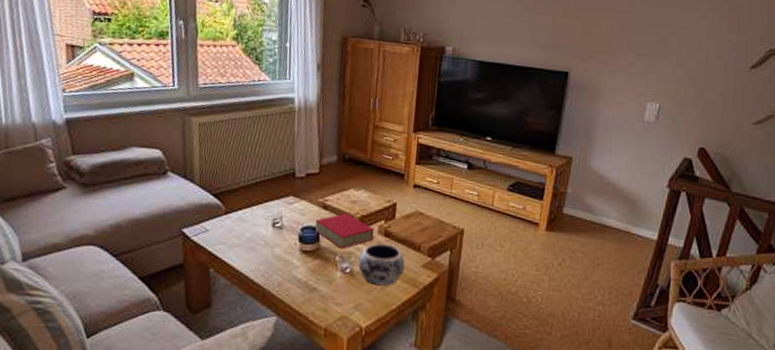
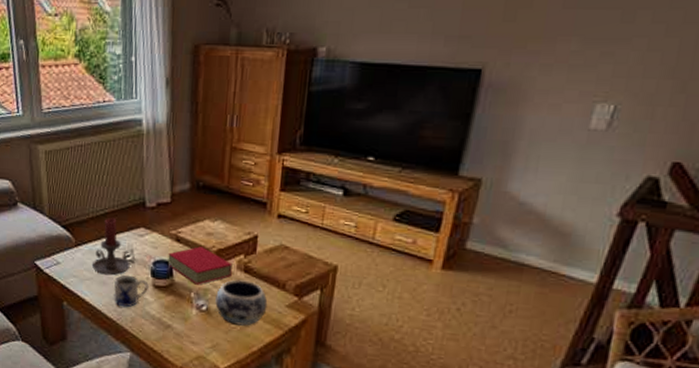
candle holder: none [240,186,279,242] -> present [91,217,130,276]
mug: none [261,240,296,273] -> present [114,274,149,308]

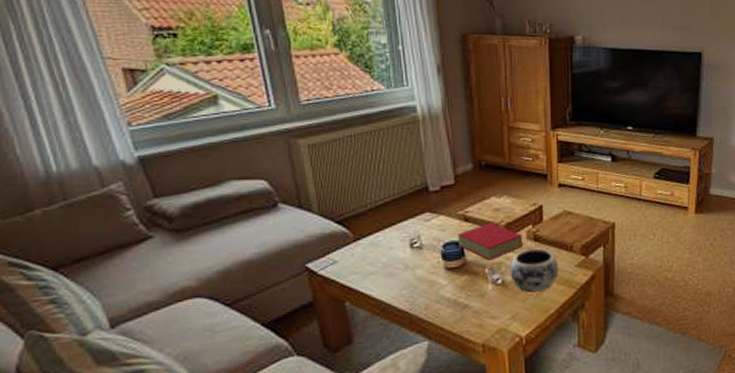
candle holder: present [91,217,130,276] -> none [375,205,418,266]
mug: present [114,274,149,308] -> none [403,261,440,296]

